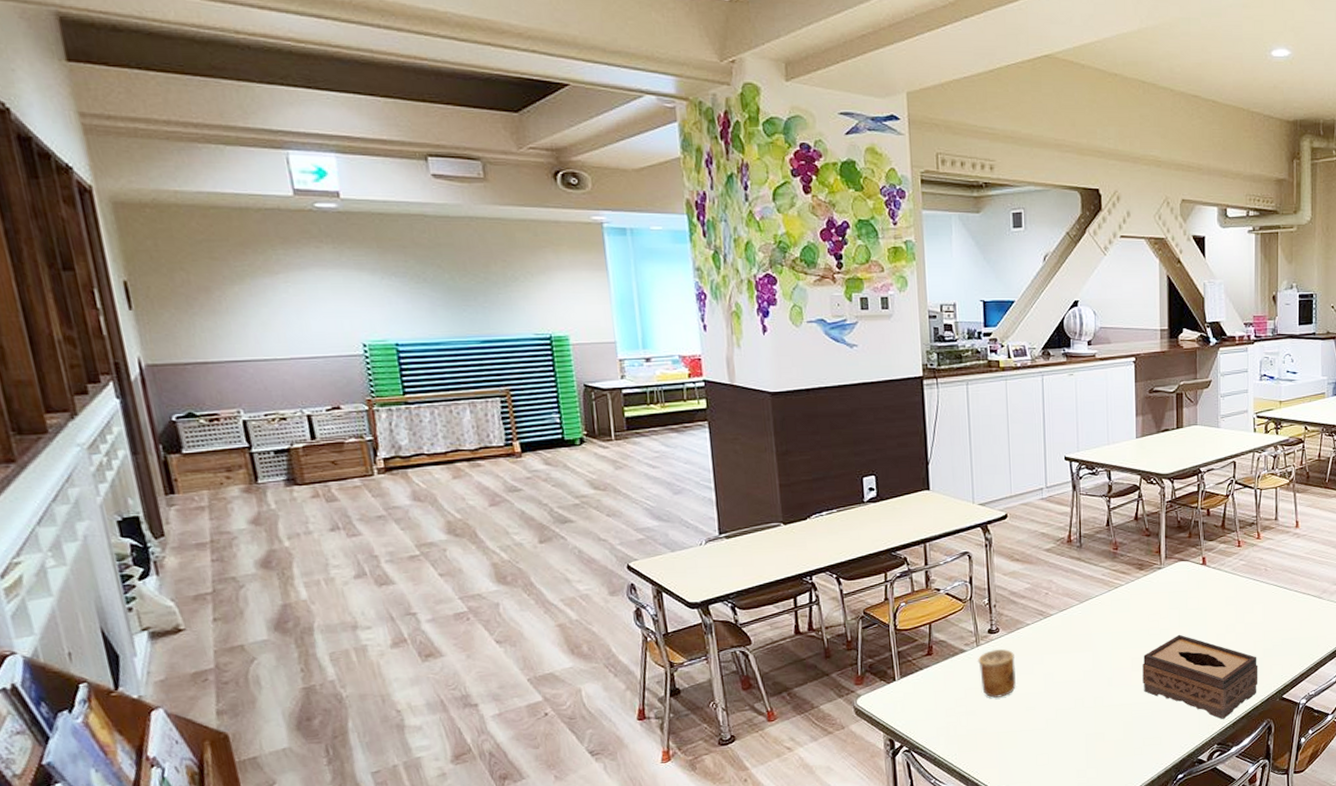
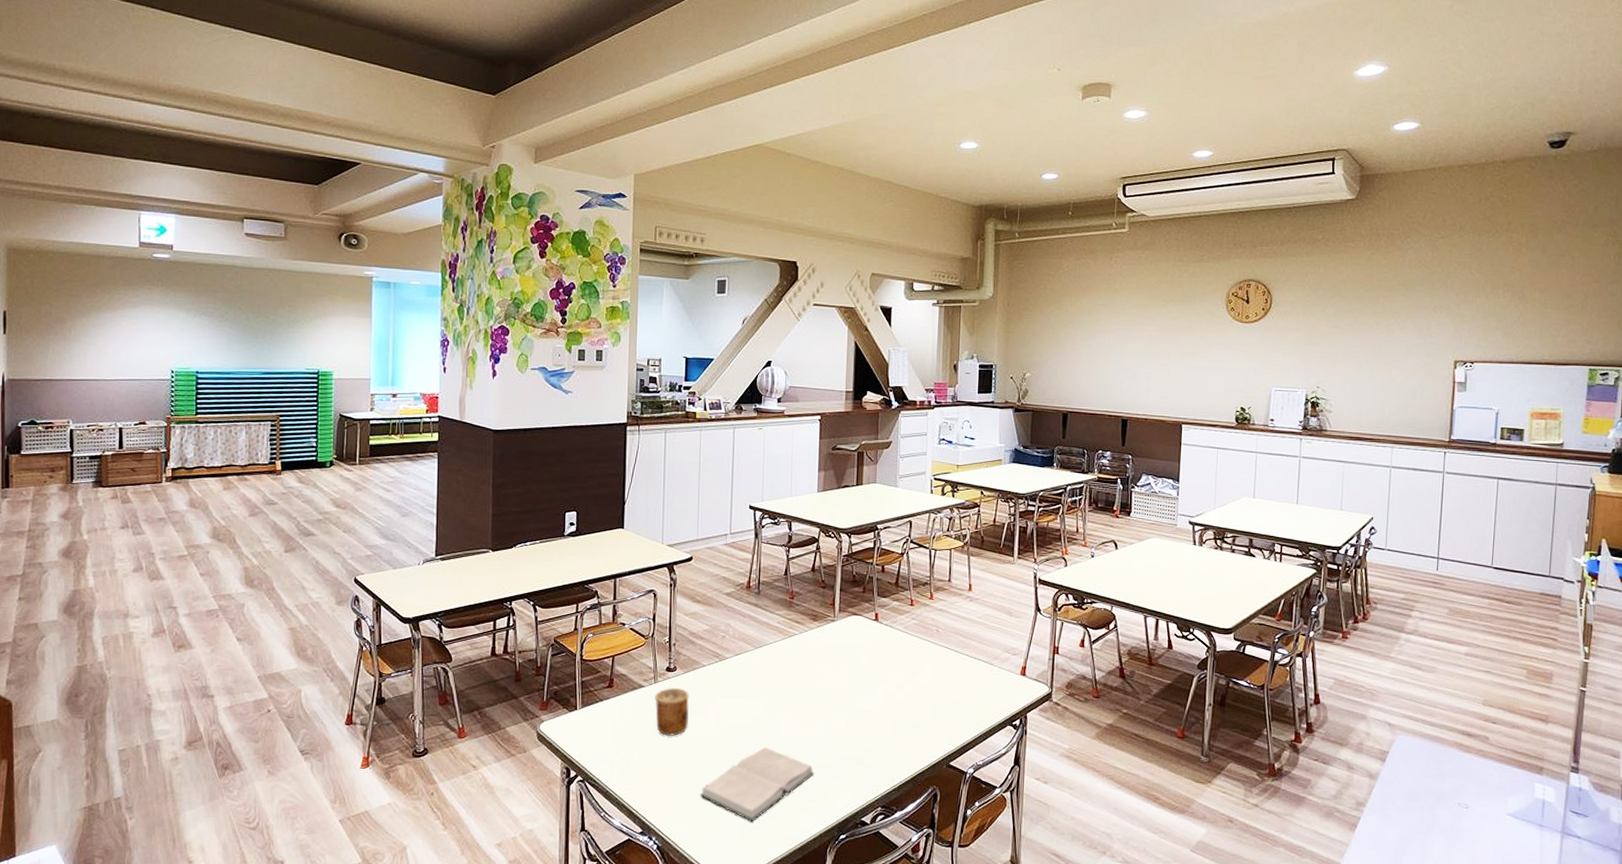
hardback book: none [1034,698,1149,772] -> present [700,746,815,822]
tissue box: present [1142,634,1258,719] -> none [810,689,926,781]

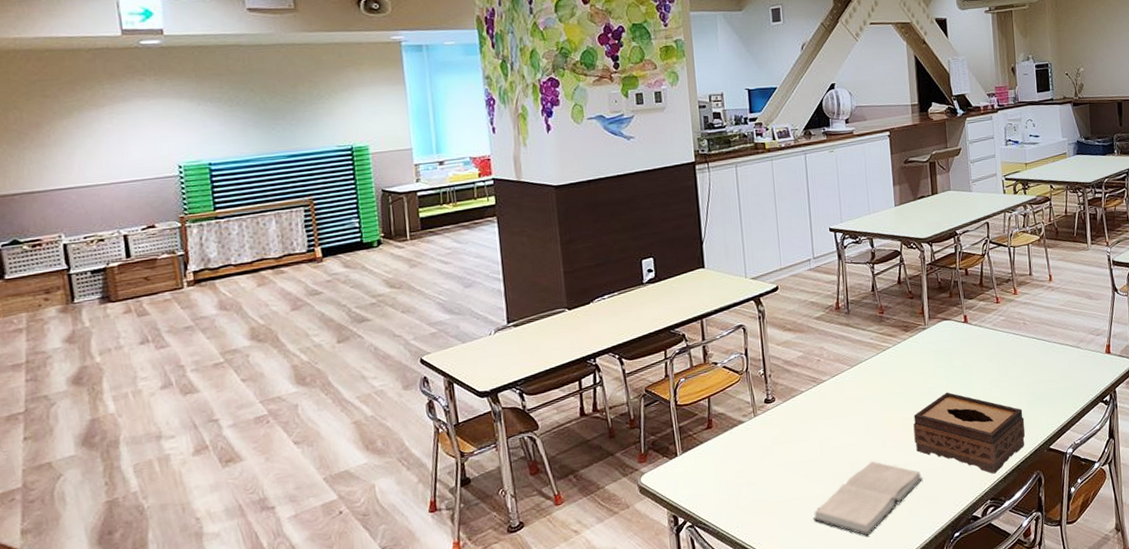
cup: present [655,688,689,736] -> none [756,418,793,467]
tissue box: none [810,689,926,781] -> present [913,392,1026,474]

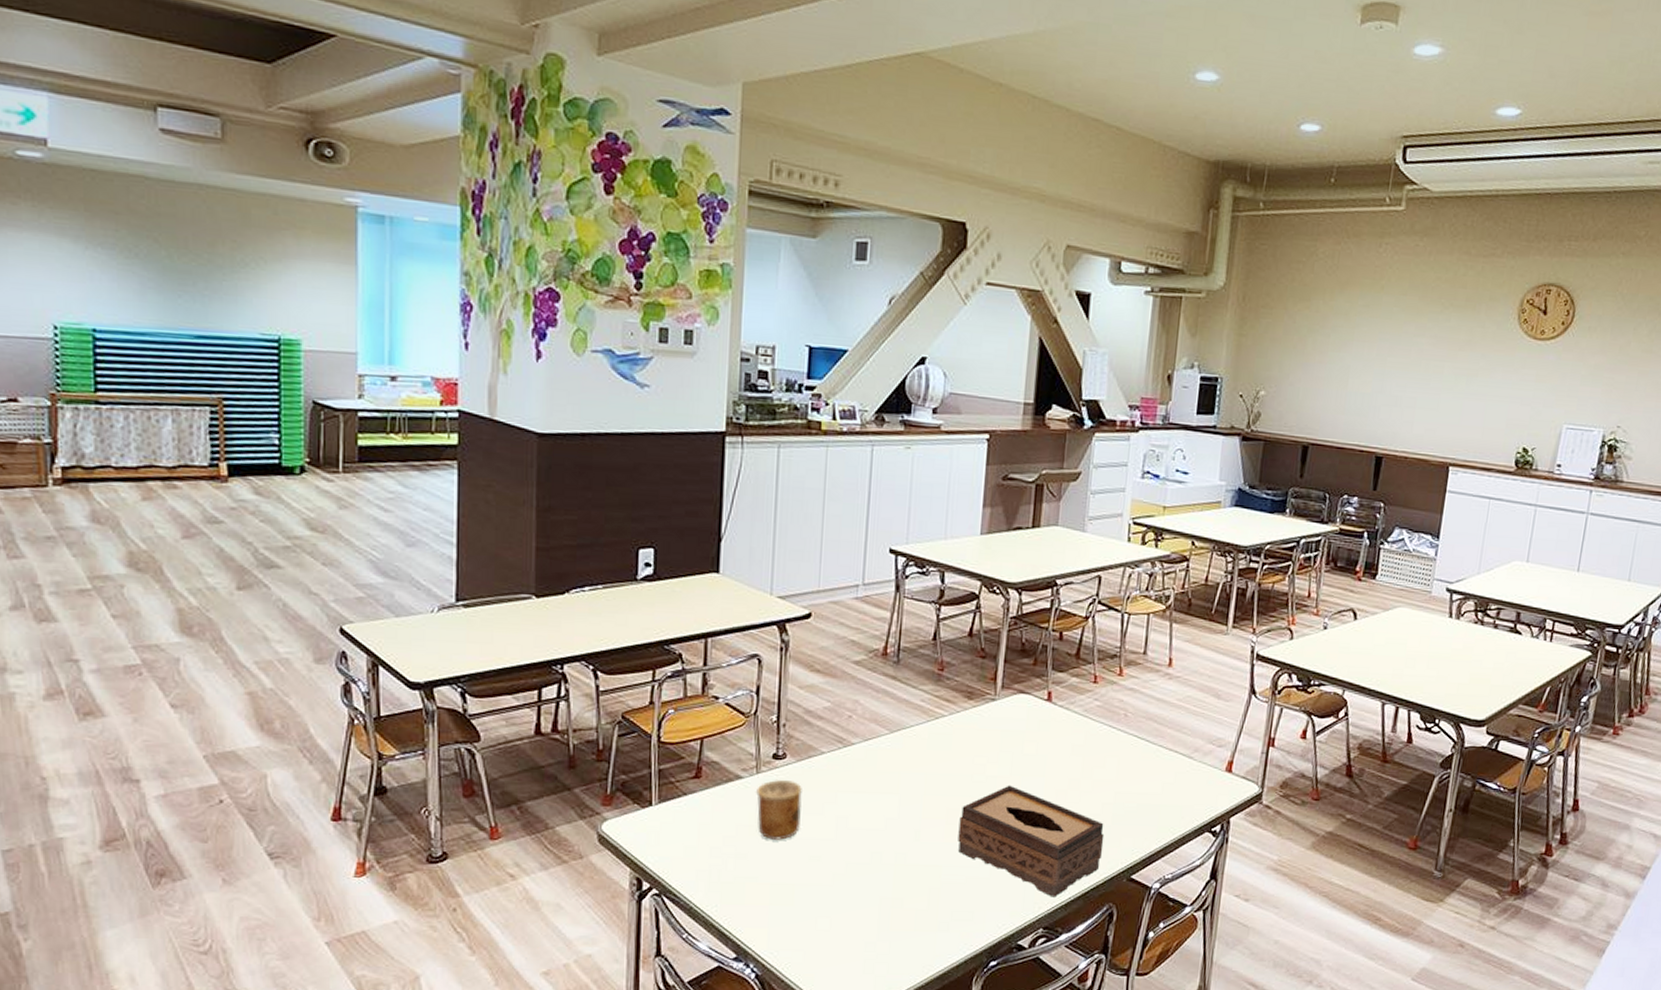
cup: none [756,418,793,467] -> present [756,780,802,840]
hardback book: present [813,460,923,536] -> none [813,854,962,946]

